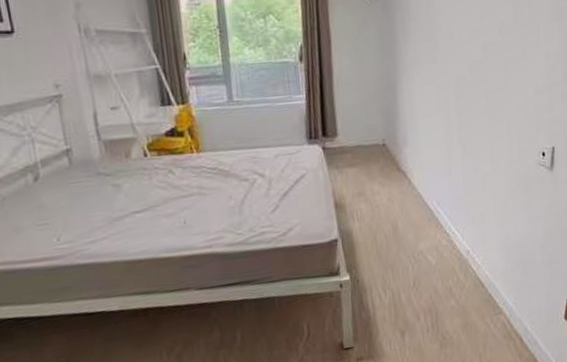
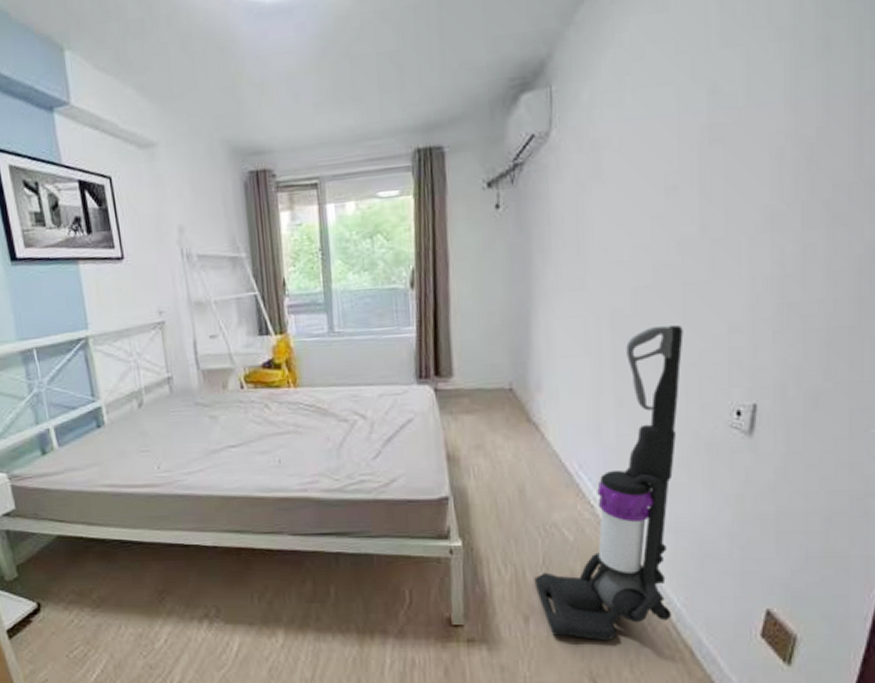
vacuum cleaner: none [407,90,507,343] -> present [534,325,684,641]

